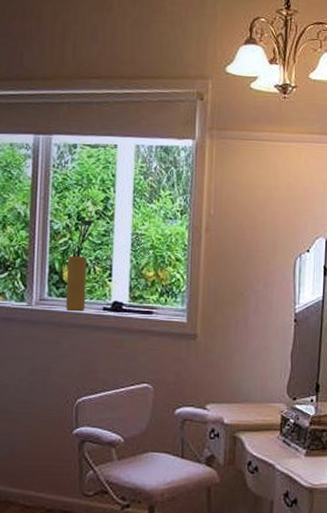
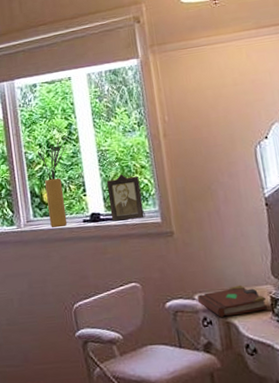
photo frame: none [134,264,171,315] -> present [106,174,146,222]
book: none [208,399,276,432] -> present [197,285,267,318]

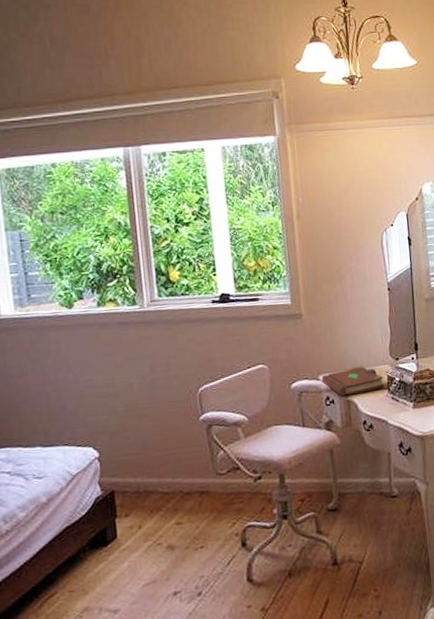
vase: present [38,137,68,228] -> none [165,213,197,309]
photo frame: present [106,174,146,222] -> none [237,254,276,303]

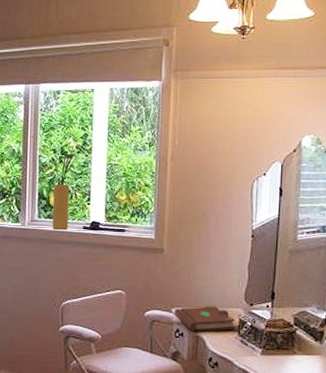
vase: none [165,213,197,309] -> present [51,147,80,231]

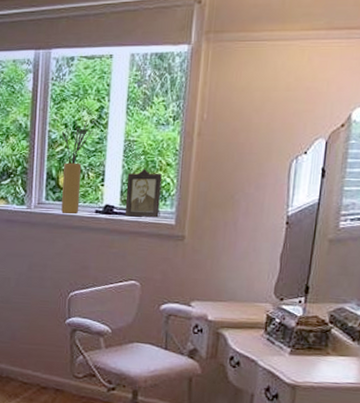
photo frame: none [109,189,141,233] -> present [124,169,162,218]
book: present [174,305,235,332] -> none [193,299,261,328]

